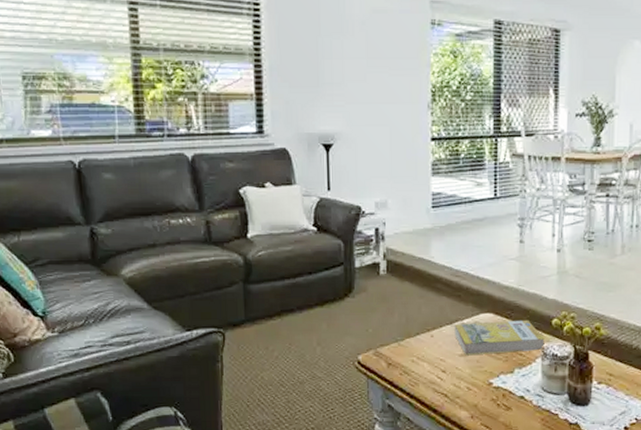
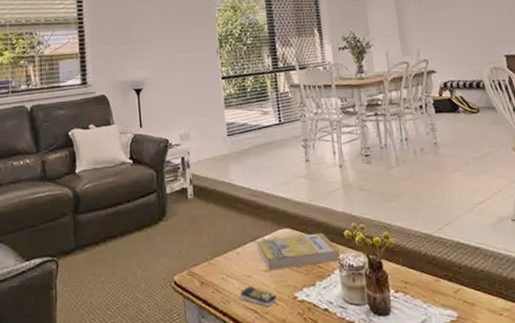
remote control: none [430,370,470,391] -> present [239,286,277,306]

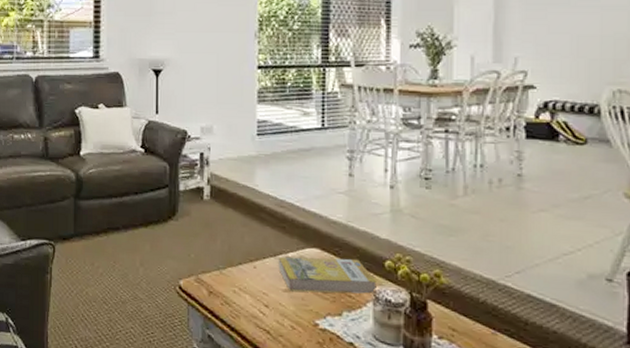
remote control: present [239,286,277,306] -> none [252,304,294,329]

